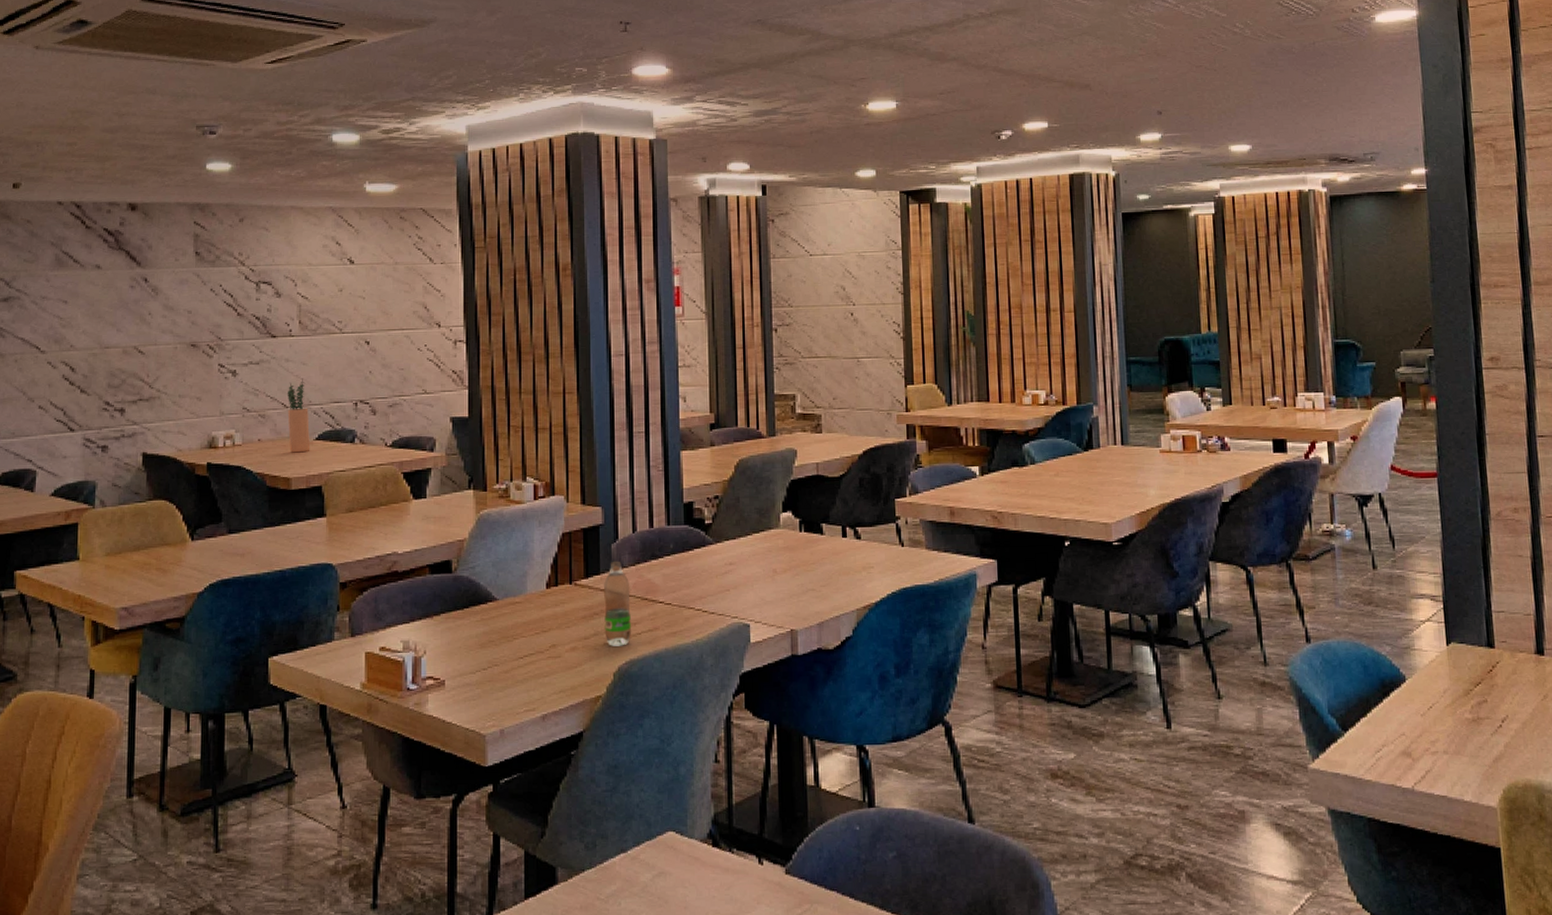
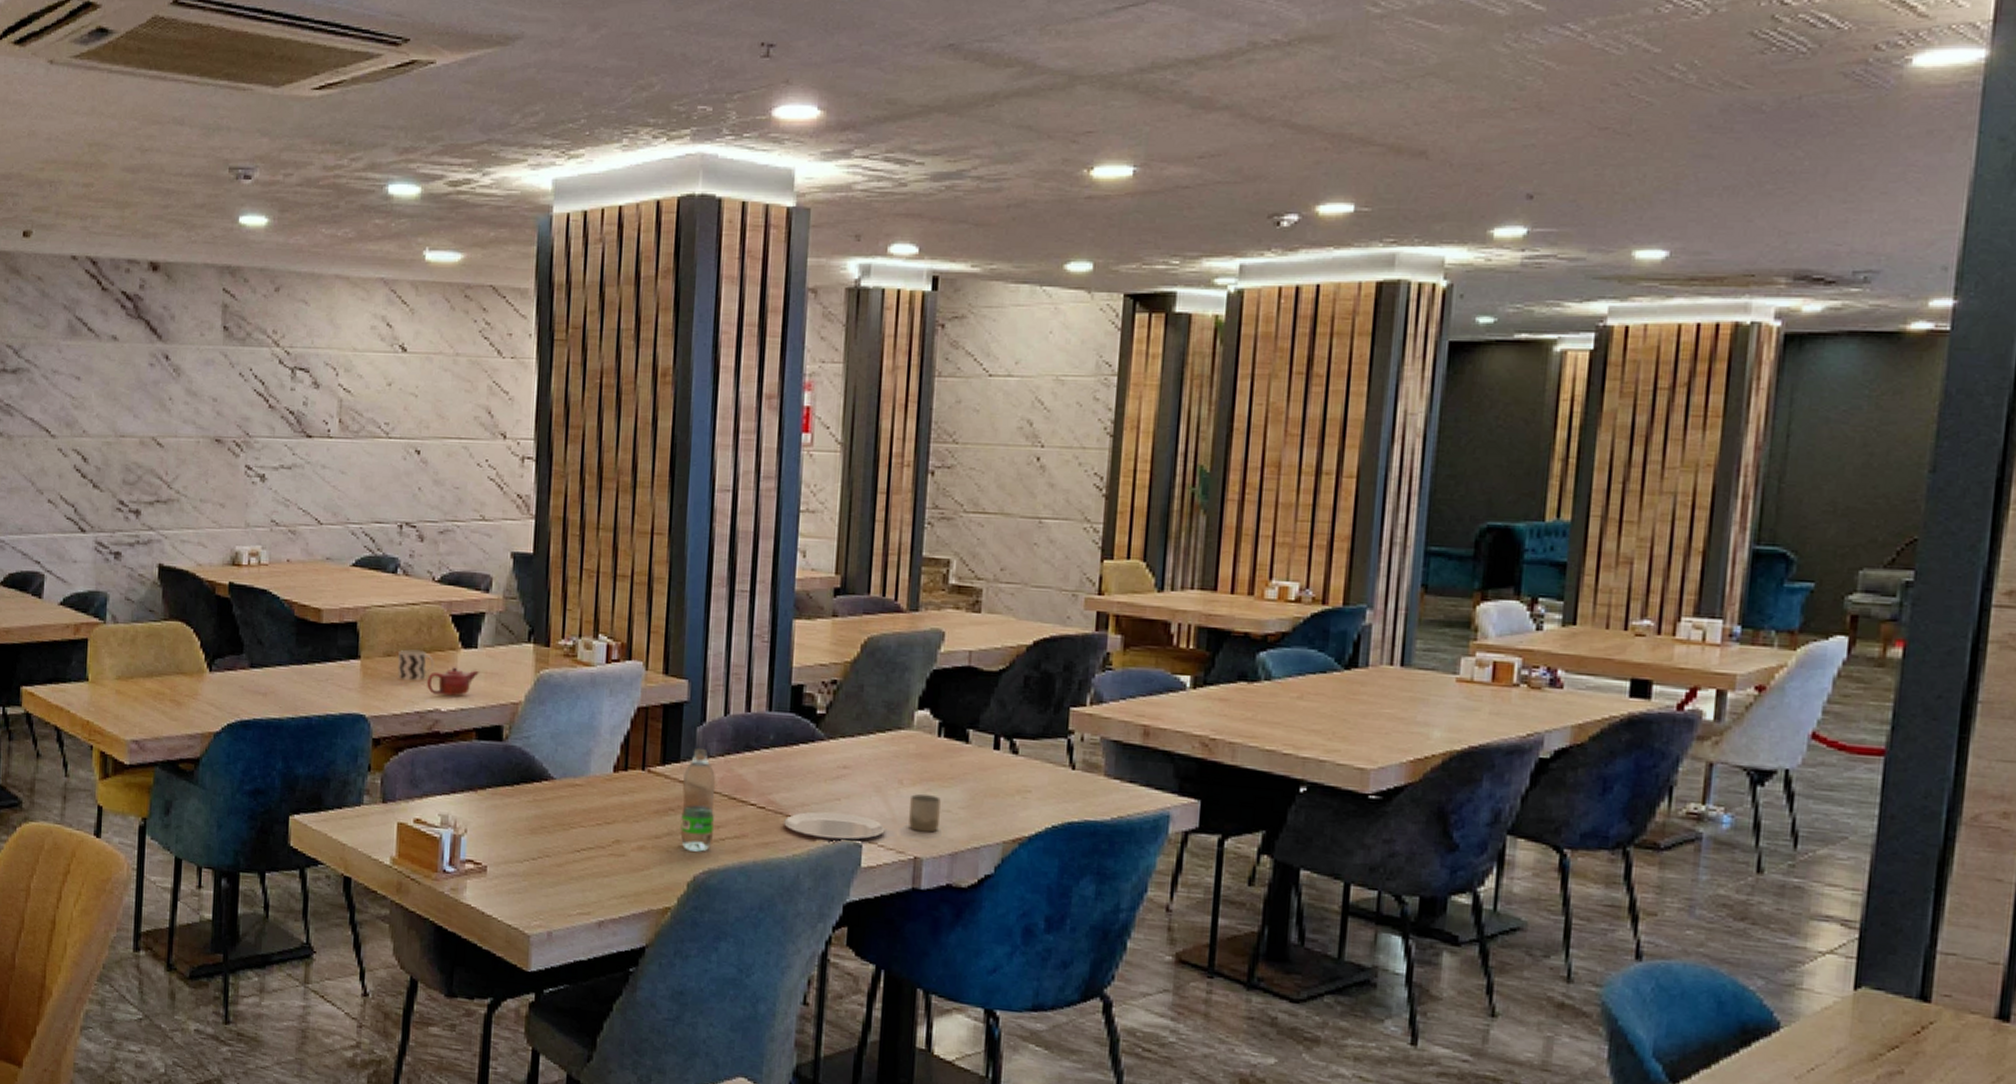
vase: present [287,378,310,453] -> none [321,490,346,580]
cup: none [359,504,391,531] -> present [397,649,435,682]
teapot: none [385,515,429,540] -> present [427,667,479,696]
plate: none [686,600,766,624] -> present [783,811,885,841]
cup: none [782,578,807,610] -> present [908,793,941,833]

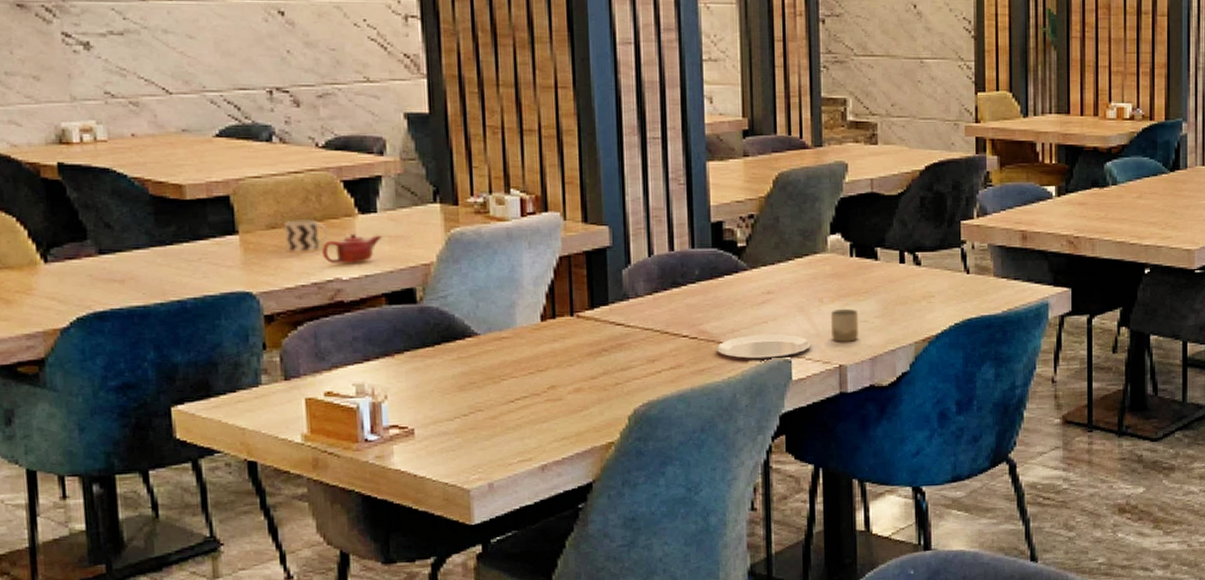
bottle: present [680,747,716,852] -> none [614,289,649,387]

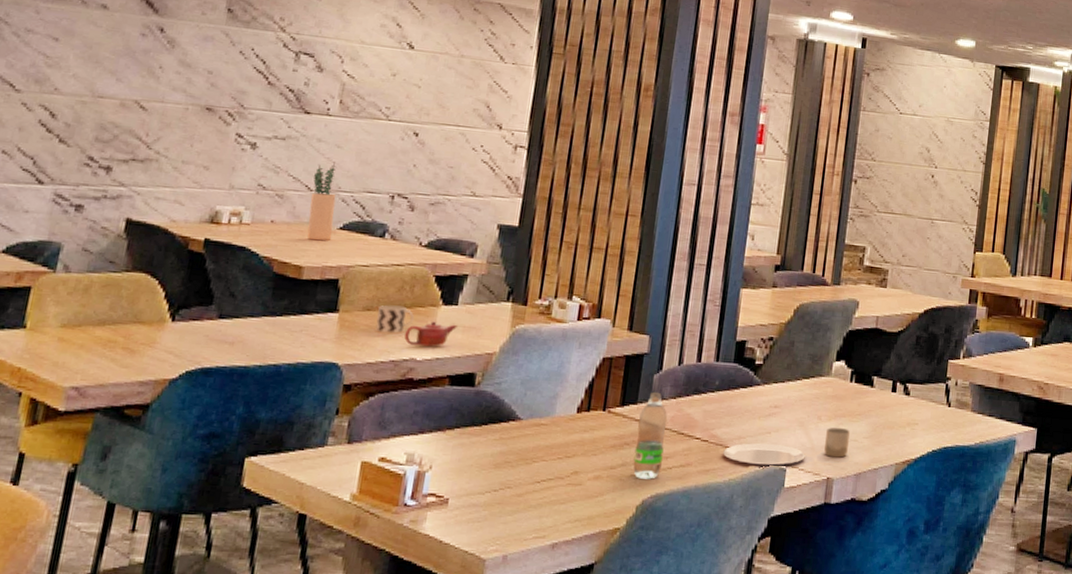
vase: none [170,56,209,153] -> present [306,162,337,241]
bottle: none [614,289,649,387] -> present [633,391,668,479]

